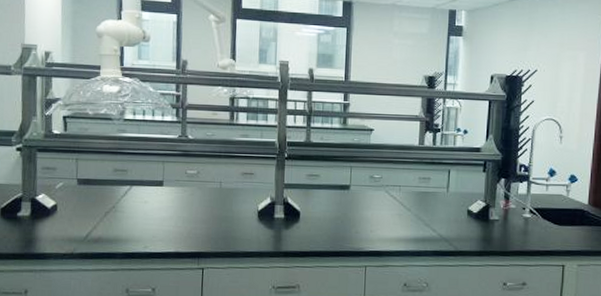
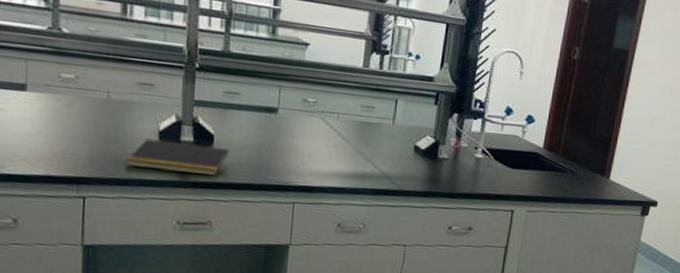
notepad: none [233,218,312,246] -> present [126,138,229,176]

